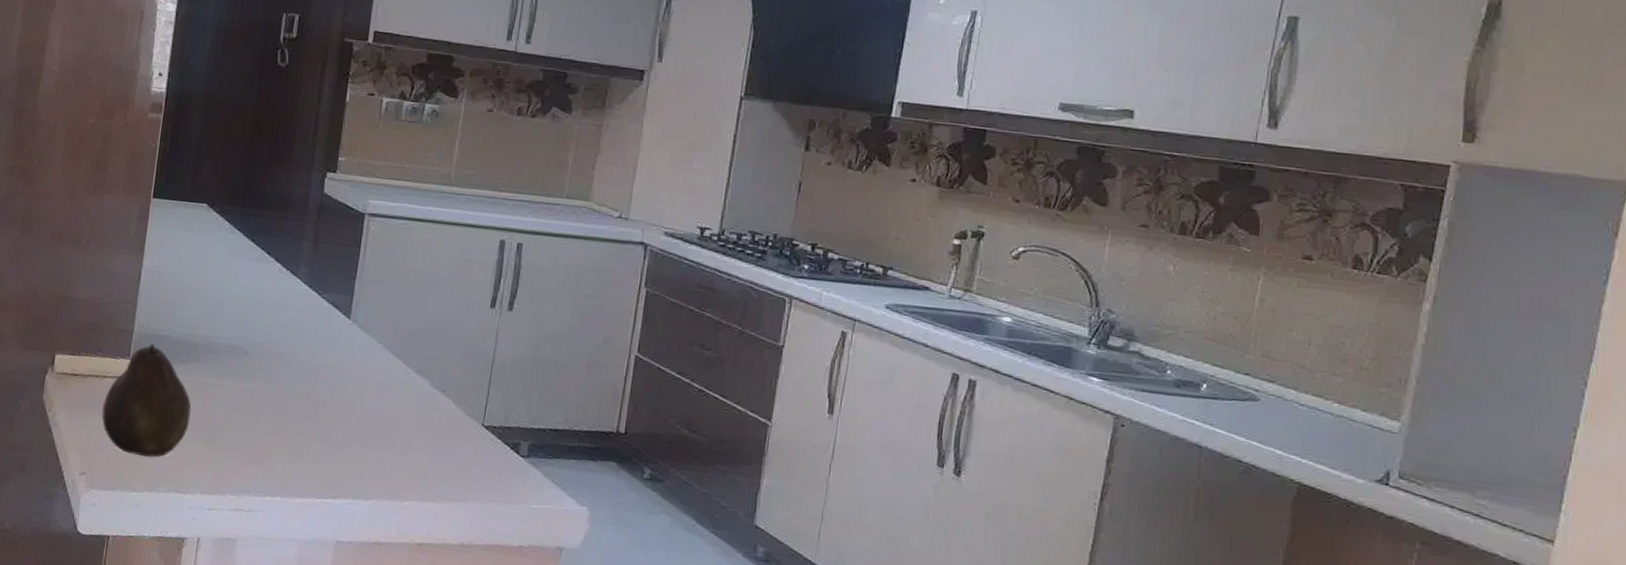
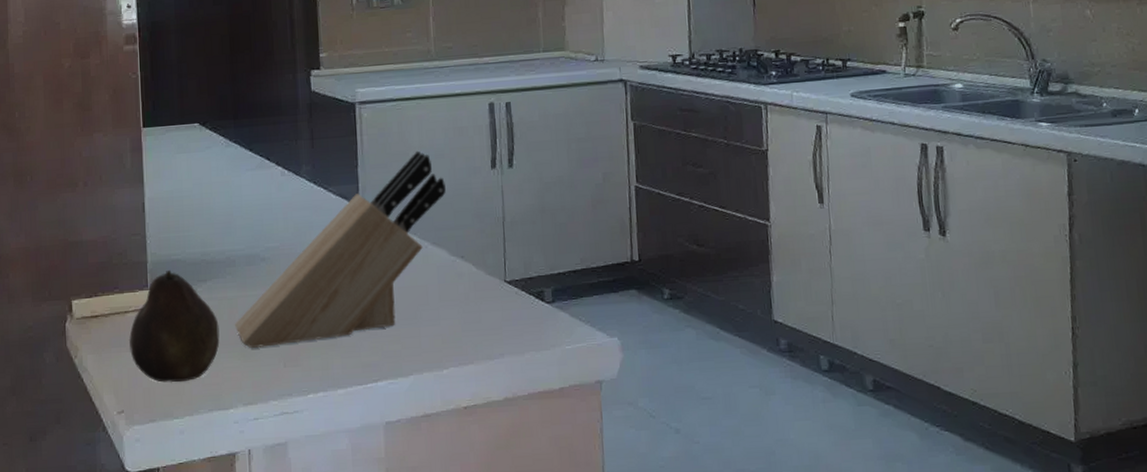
knife block: none [206,274,441,447] -> present [235,150,446,348]

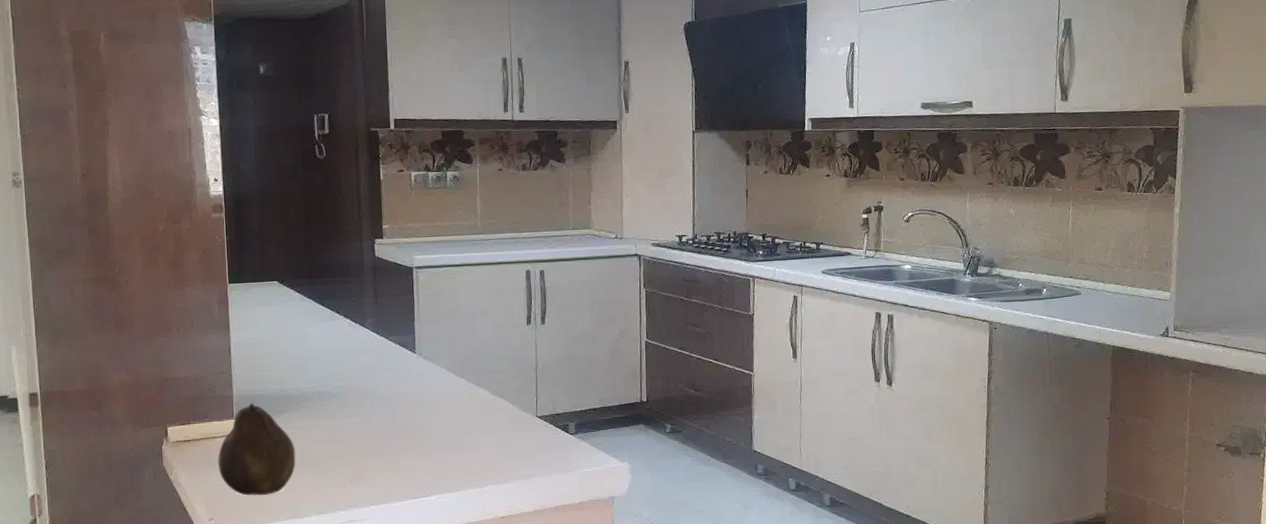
knife block: present [235,150,446,348] -> none [309,308,489,468]

